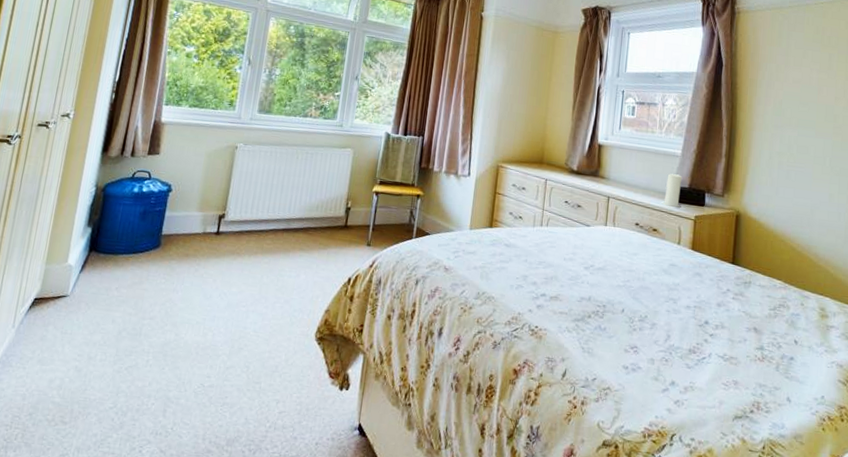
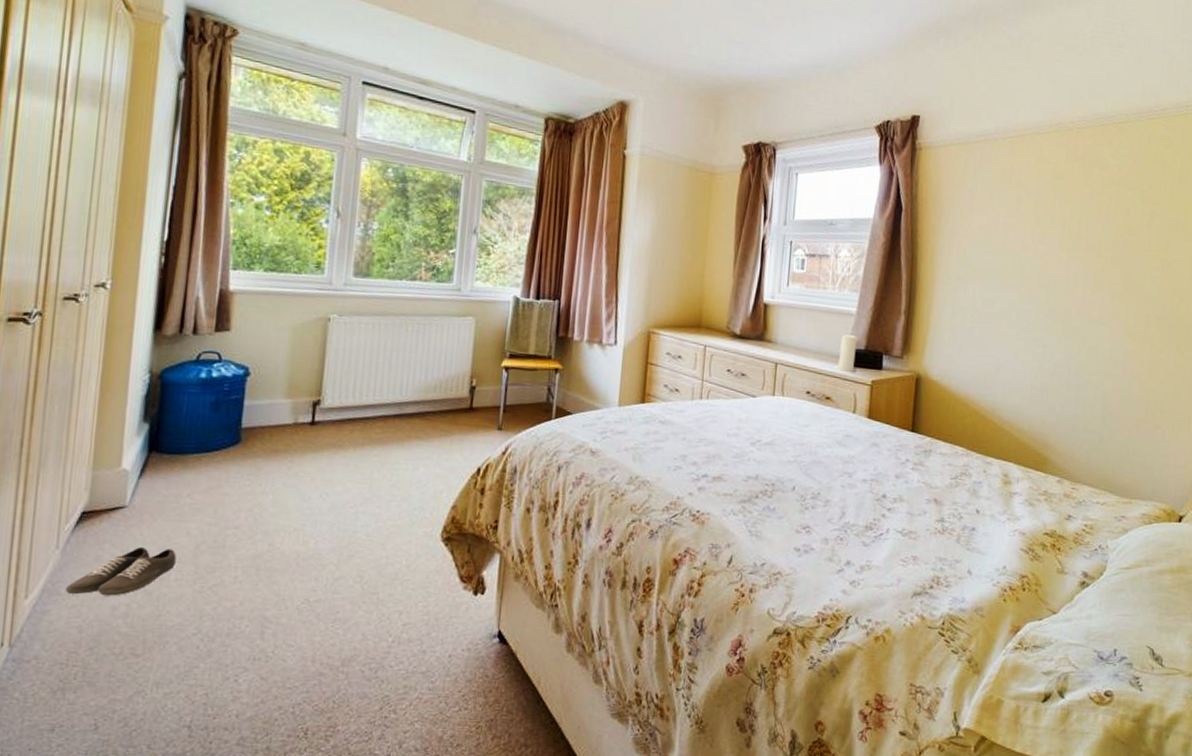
shoe: none [15,330,103,371] -> present [65,547,177,596]

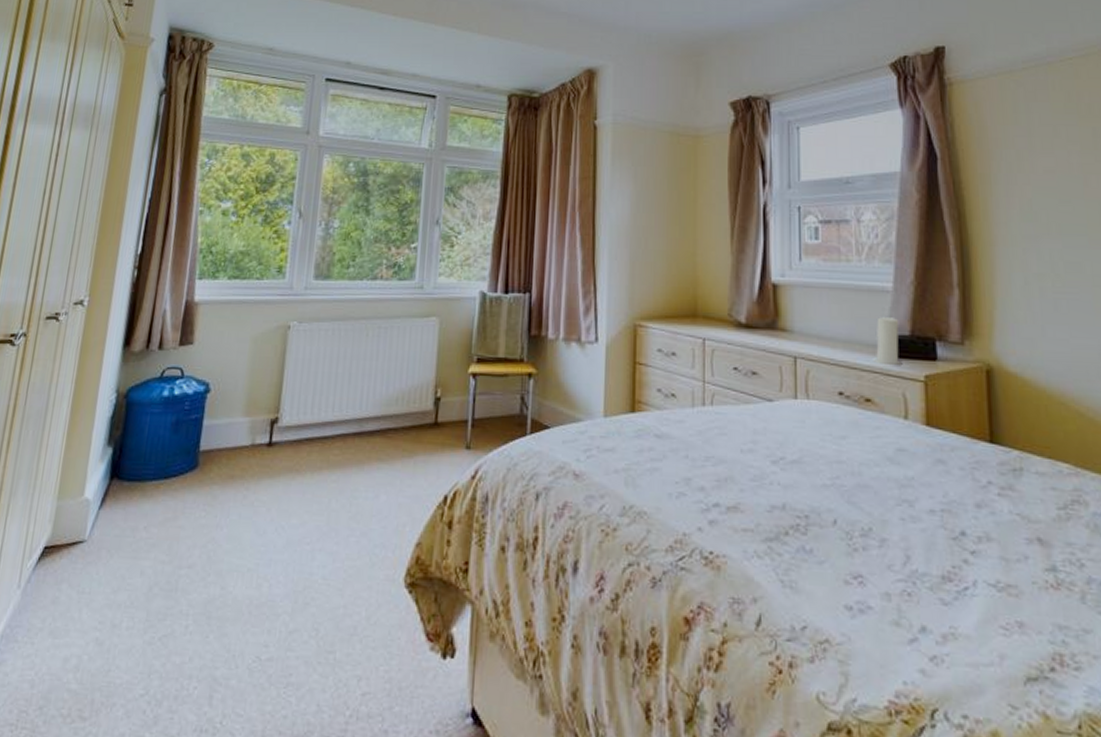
shoe: present [65,547,177,596] -> none [22,588,130,646]

